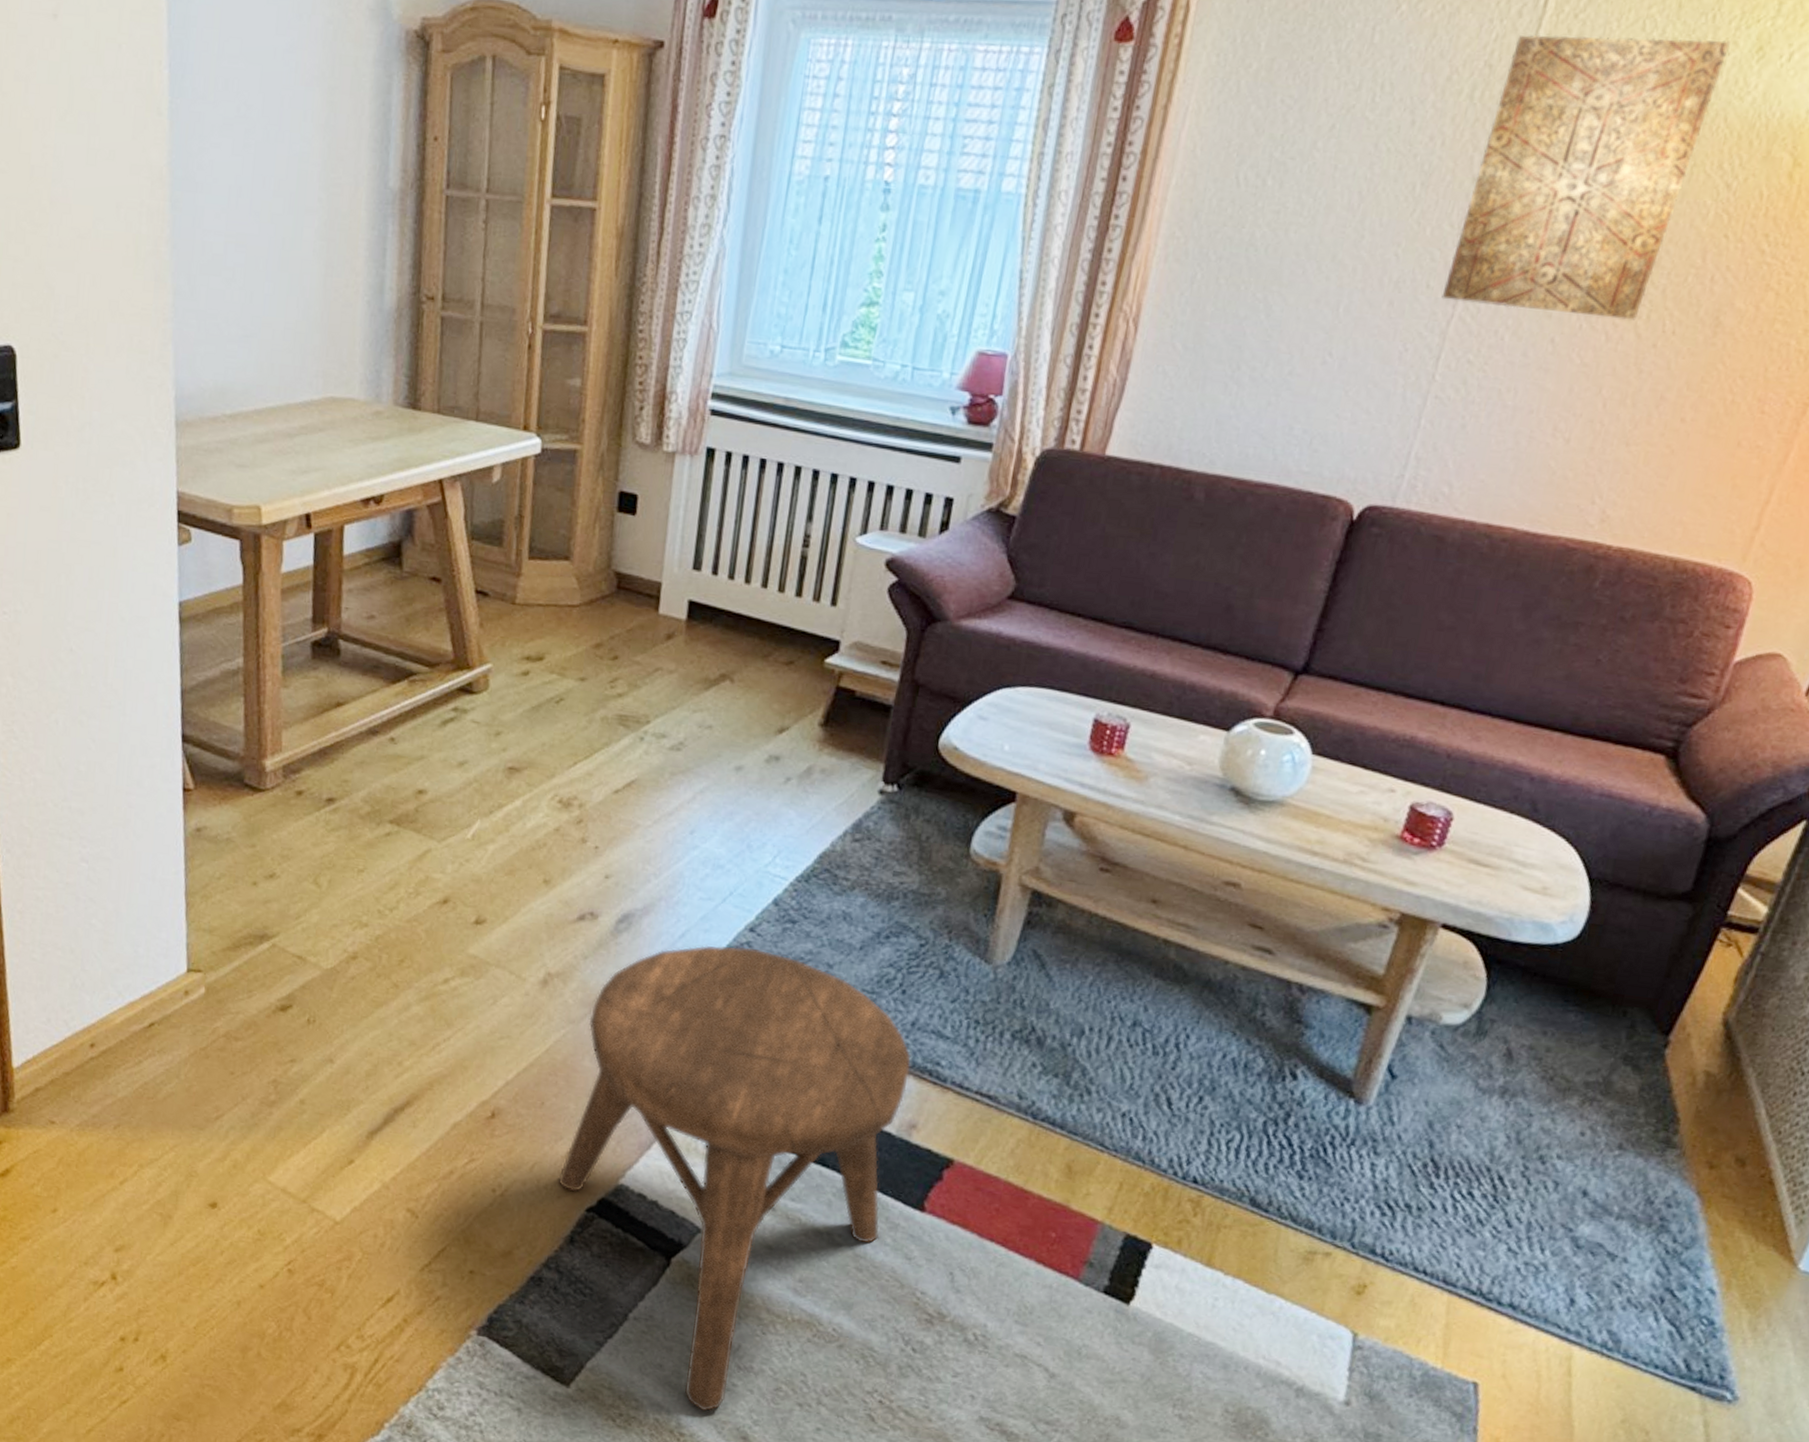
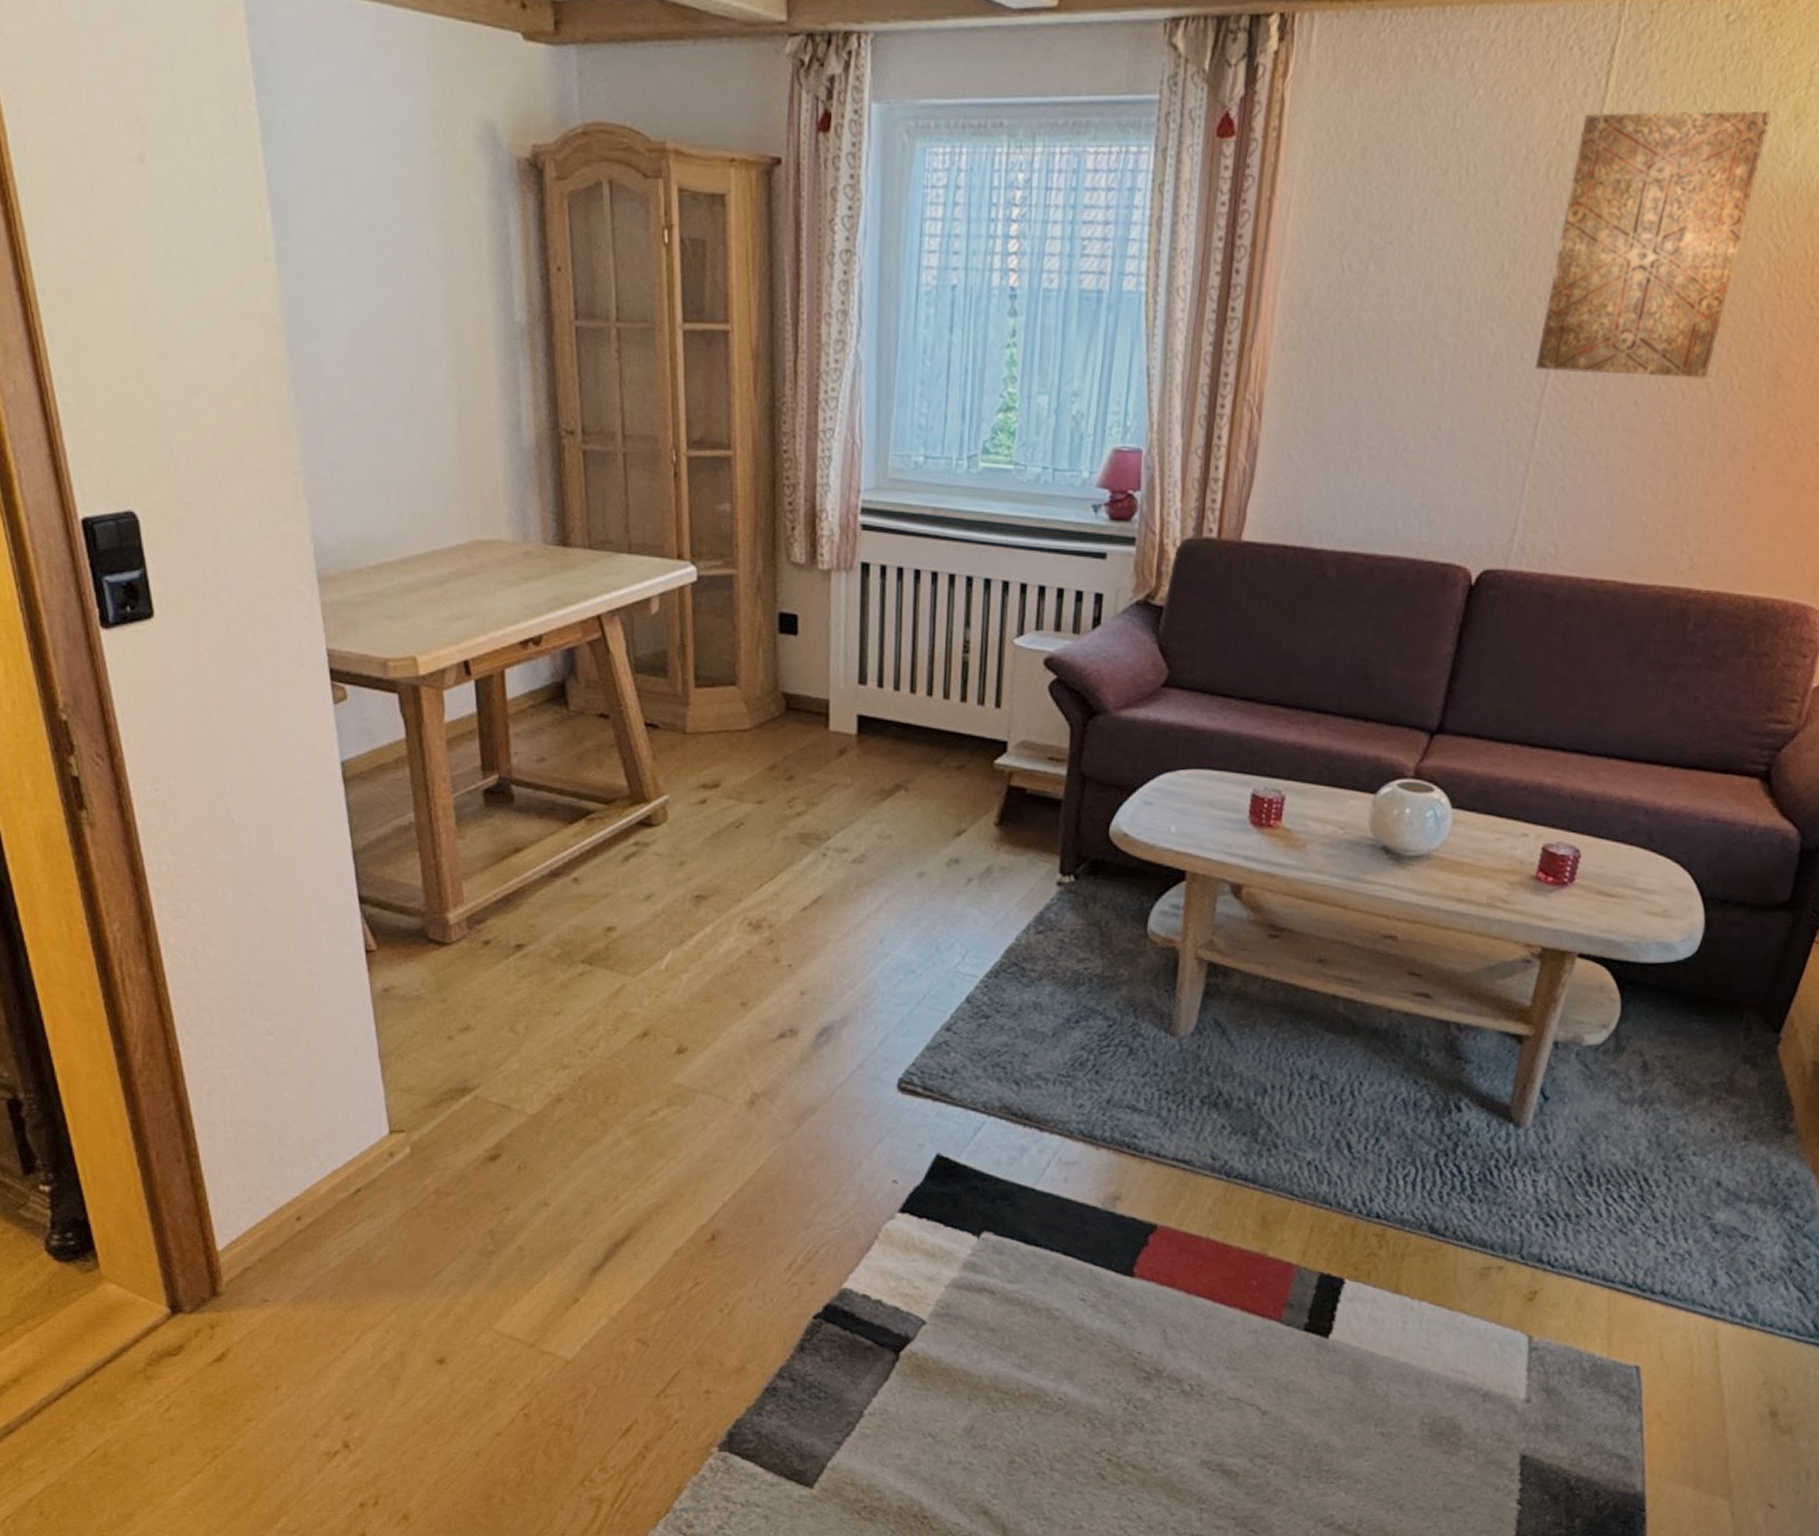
stool: present [558,945,912,1411] -> none [783,1046,1110,1493]

